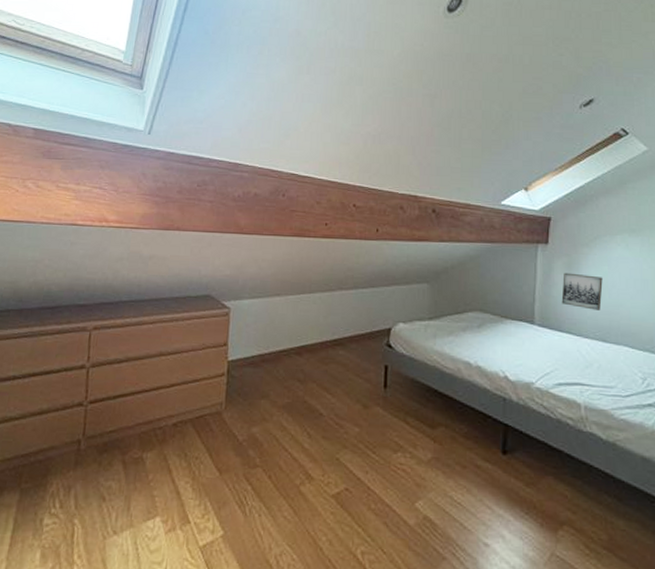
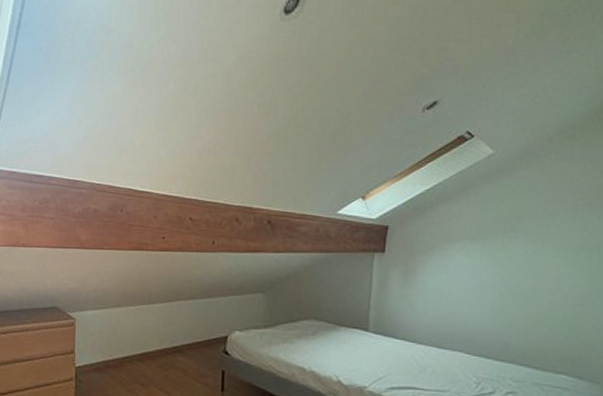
wall art: present [561,272,603,310] -> none [397,280,440,317]

